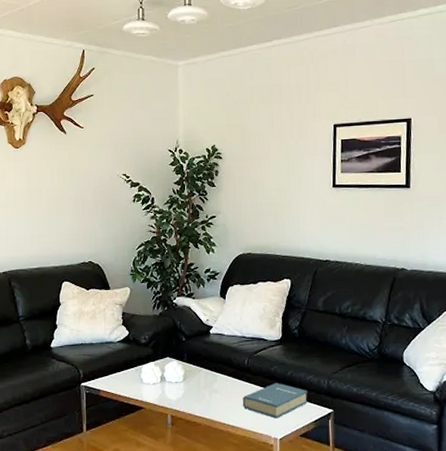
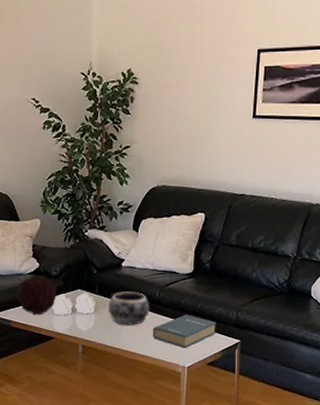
decorative orb: none [106,343,146,384] -> present [16,275,57,315]
decorative bowl: none [196,359,240,394] -> present [107,291,150,325]

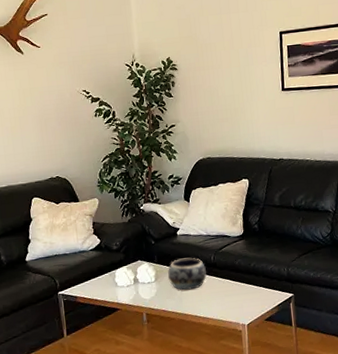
decorative orb: present [16,275,57,315] -> none [80,250,119,289]
hardback book: present [152,314,216,348] -> none [211,274,270,307]

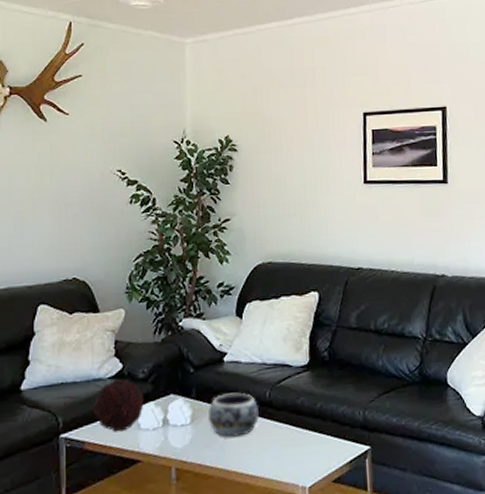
decorative orb: none [80,250,119,289] -> present [93,379,144,432]

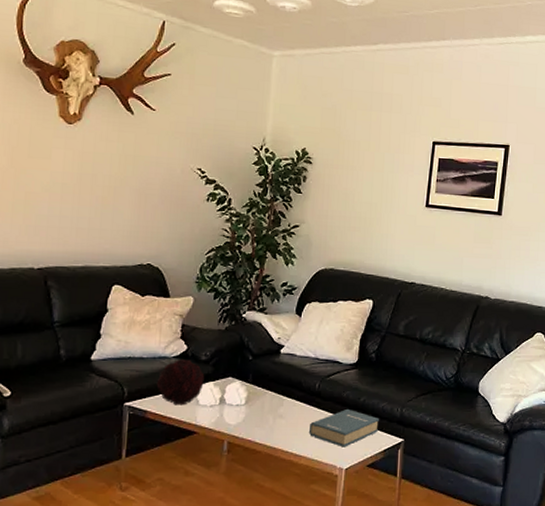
decorative bowl: present [207,392,260,437] -> none [261,381,309,420]
hardback book: none [263,417,341,463] -> present [308,408,379,447]

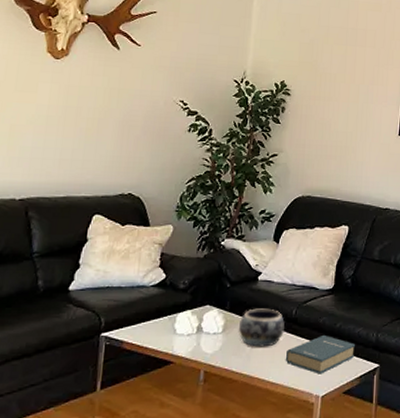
decorative orb: present [156,359,205,405] -> none [134,288,183,335]
decorative bowl: none [261,381,309,420] -> present [238,308,285,347]

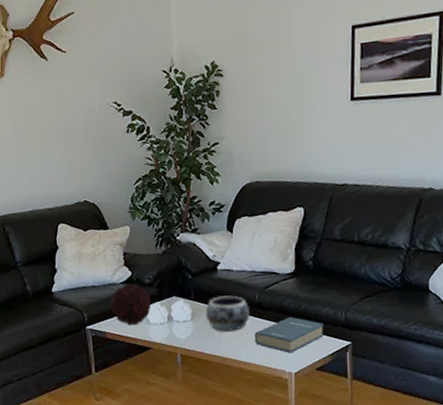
decorative orb: none [134,288,183,335] -> present [110,284,152,326]

